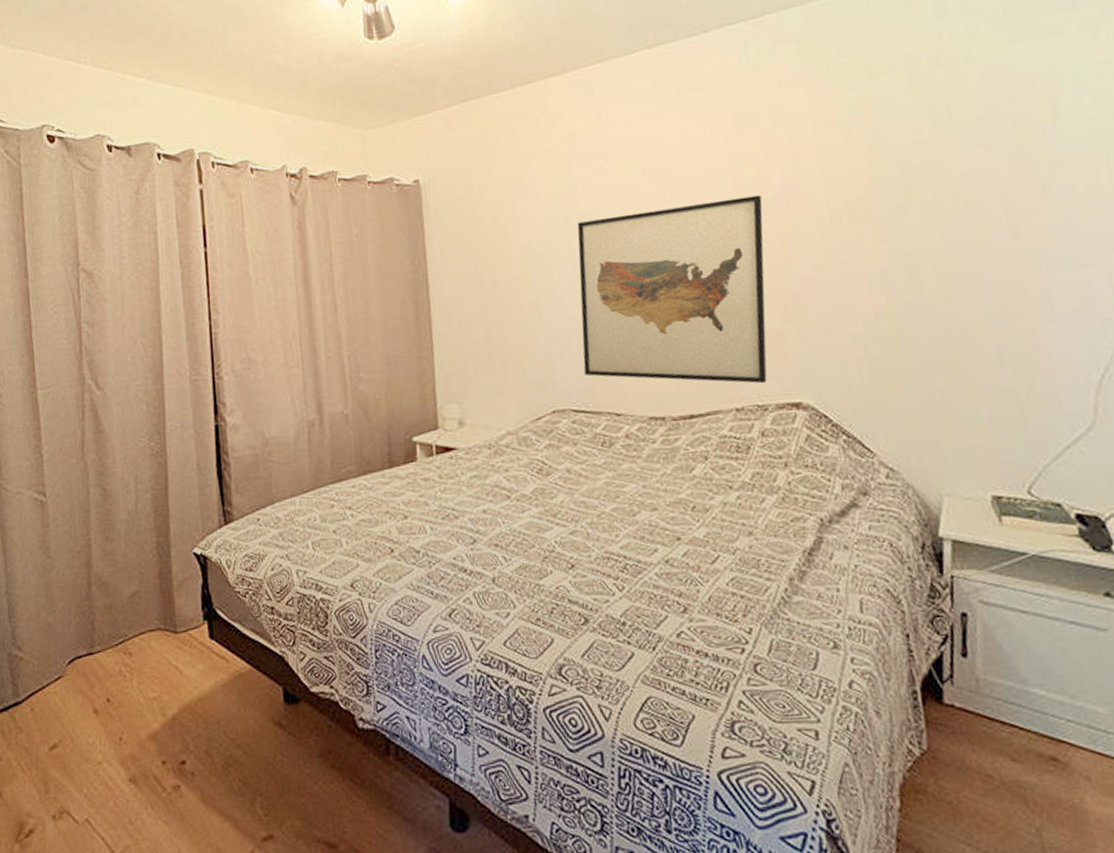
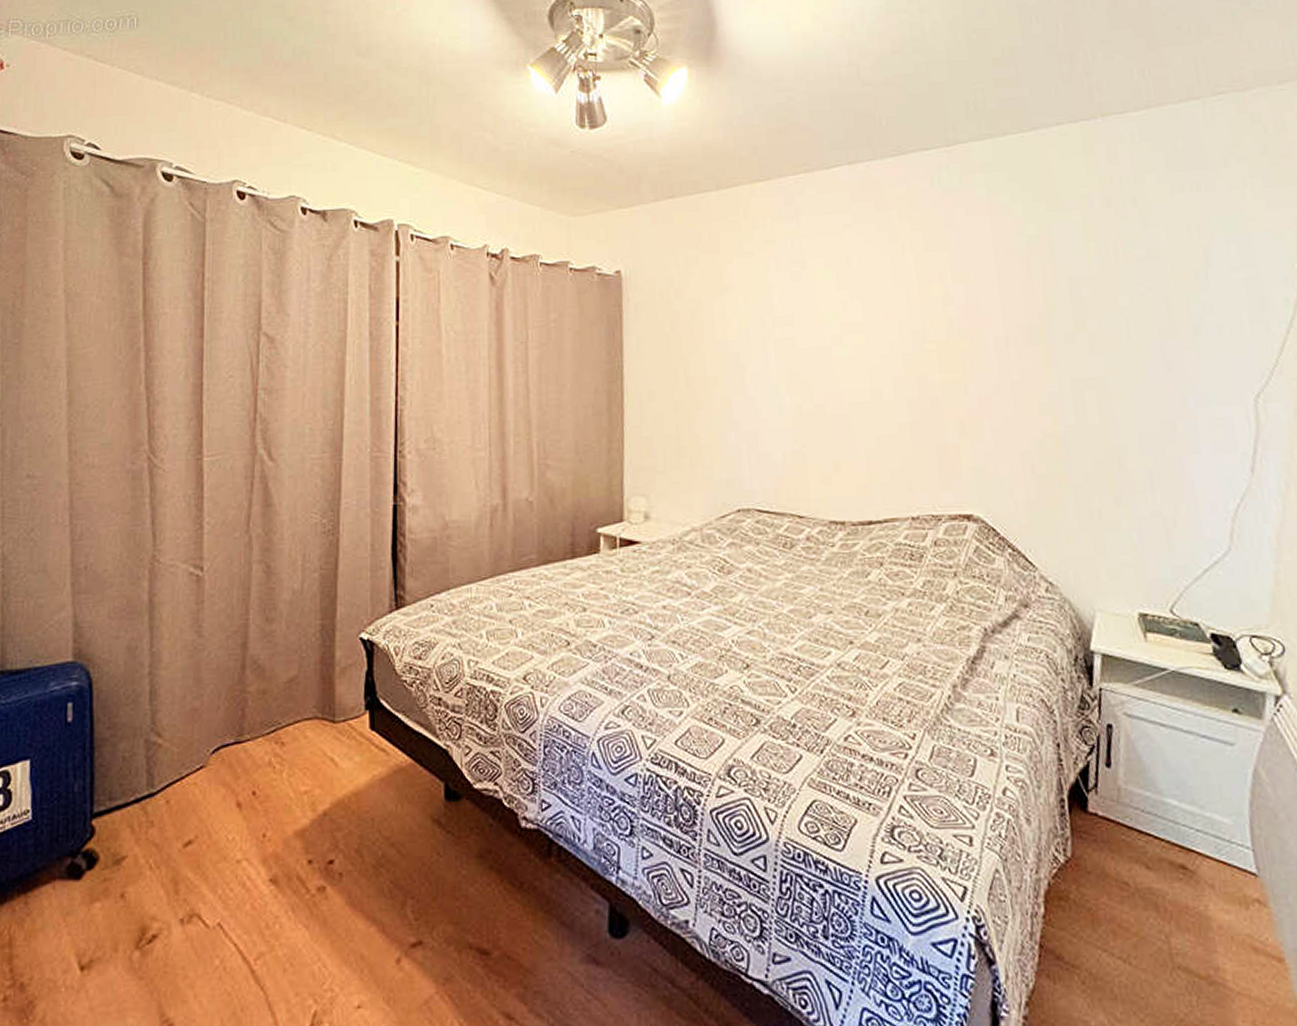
wall art: present [577,195,768,384] -> none [770,313,946,495]

